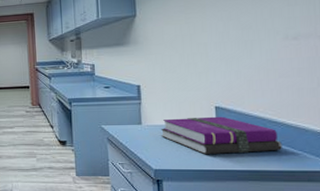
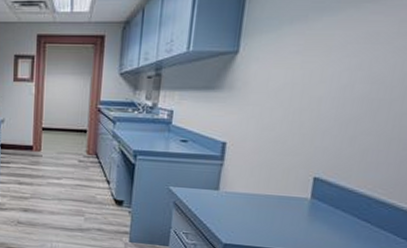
notebook: present [160,116,282,155] -> none [239,186,385,237]

